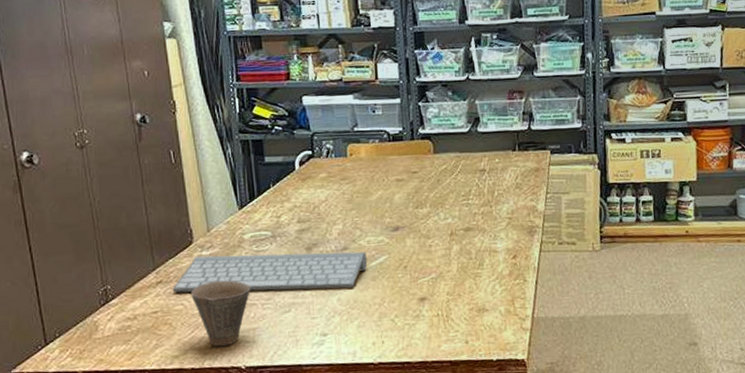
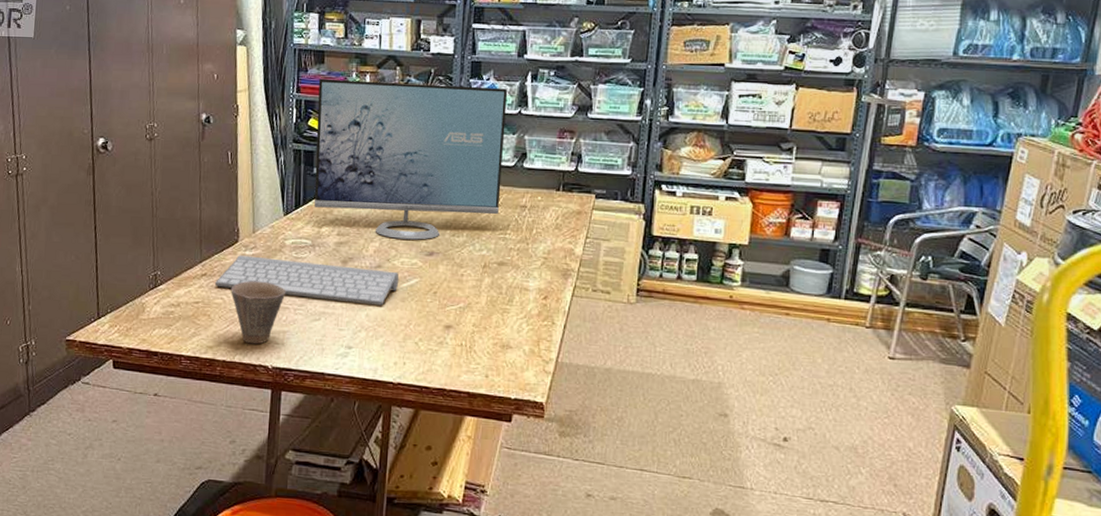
monitor: none [259,56,459,219] -> present [314,78,508,240]

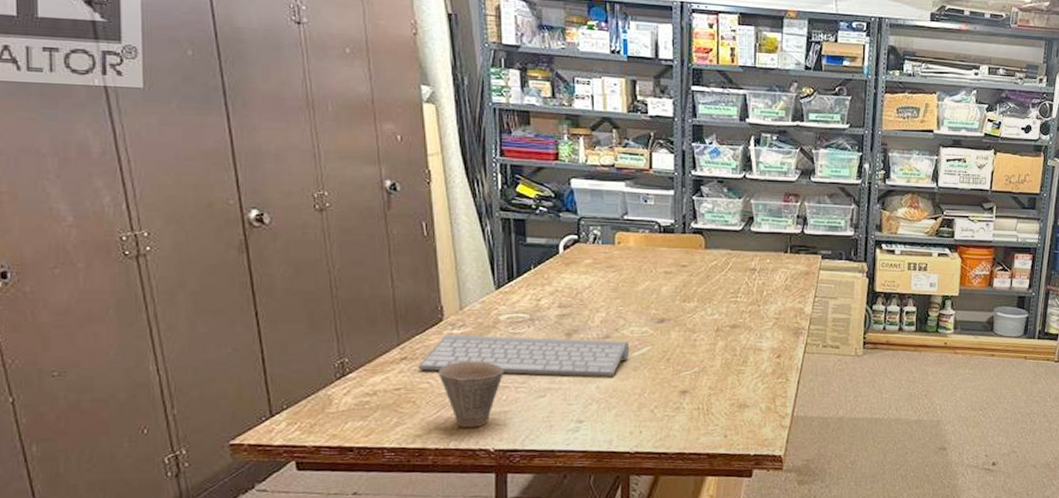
monitor: present [314,78,508,240] -> none [526,141,732,308]

